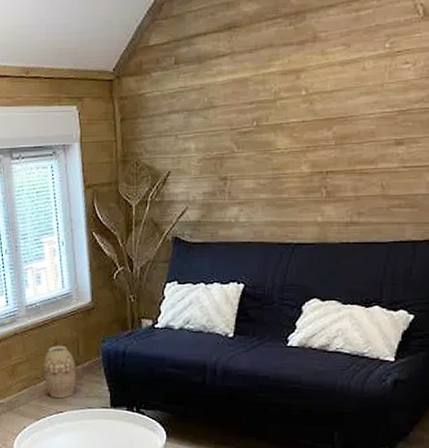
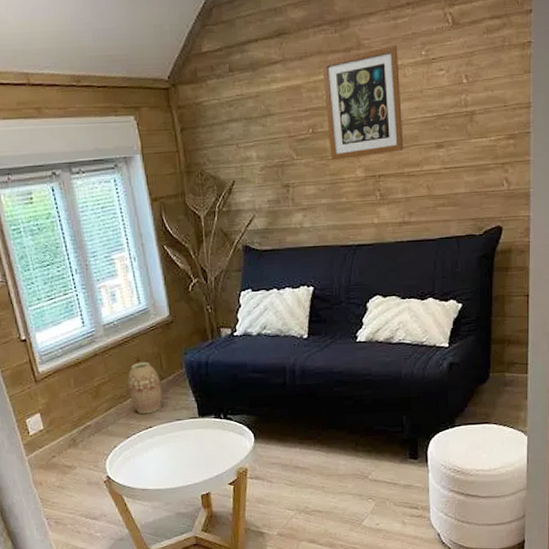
wall art: none [272,37,358,155] -> present [322,44,404,161]

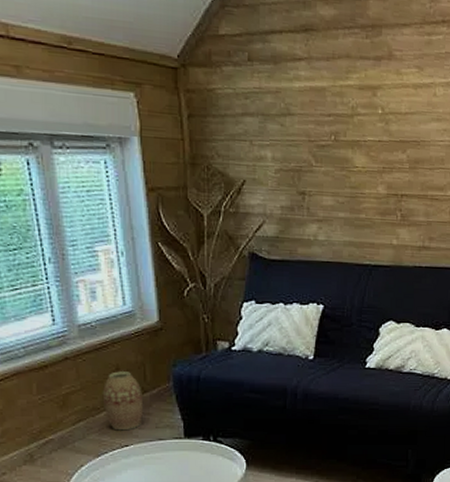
wall art: present [322,44,404,161] -> none [350,61,430,173]

